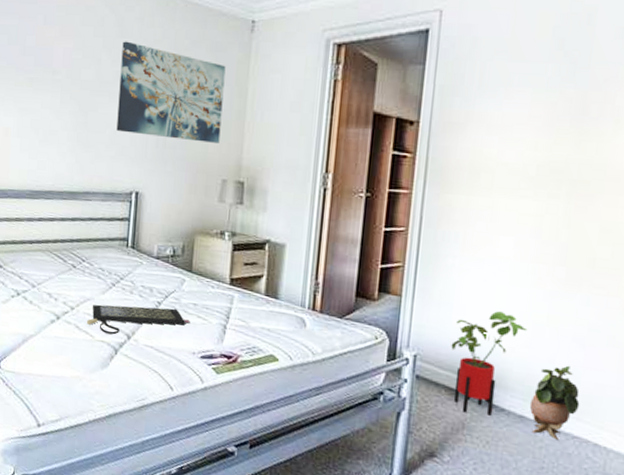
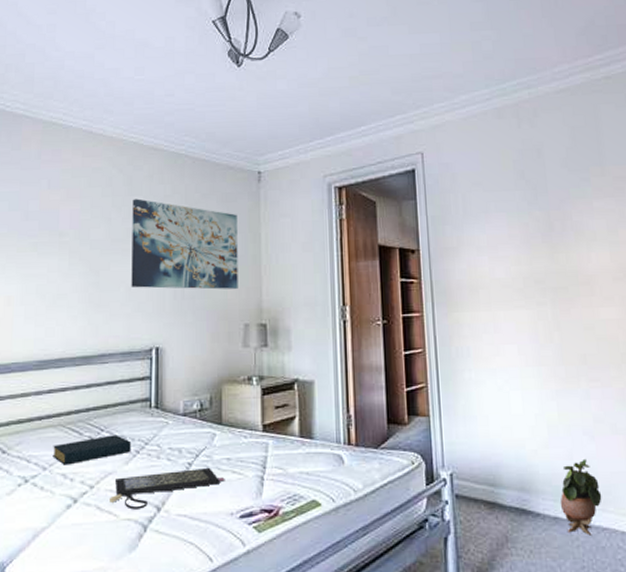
hardback book: none [40,265,109,286] -> present [52,435,132,465]
house plant: present [451,311,528,416] -> none [481,417,545,525]

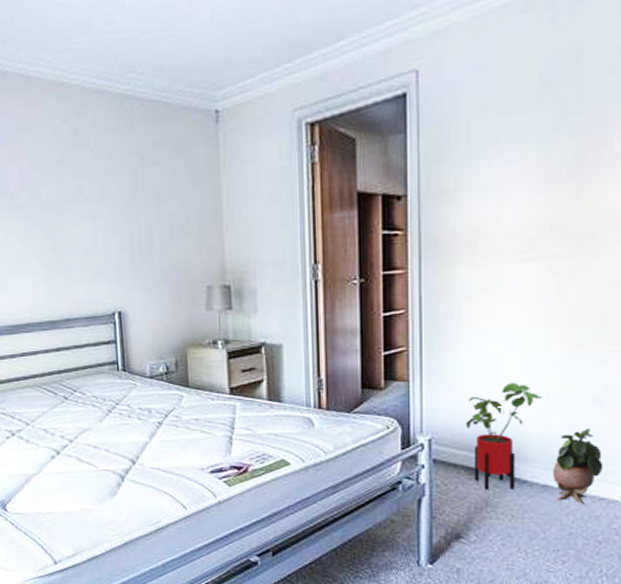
hardback book: present [52,435,132,465] -> none [32,395,104,422]
clutch bag: present [110,467,225,510] -> none [88,427,194,462]
wall art: present [131,199,238,290] -> none [80,152,199,251]
house plant: none [481,417,545,525] -> present [465,383,543,490]

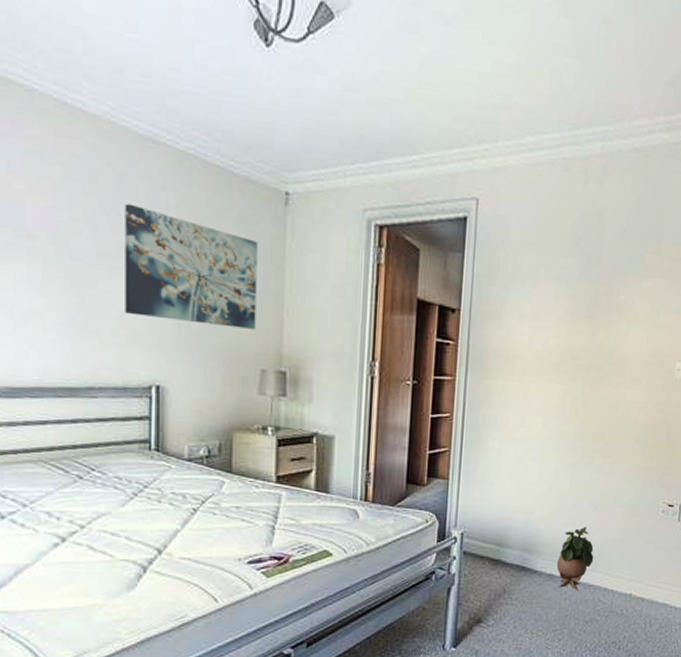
wall art: none [80,152,199,251] -> present [125,203,258,329]
house plant: present [465,383,543,490] -> none [493,485,555,579]

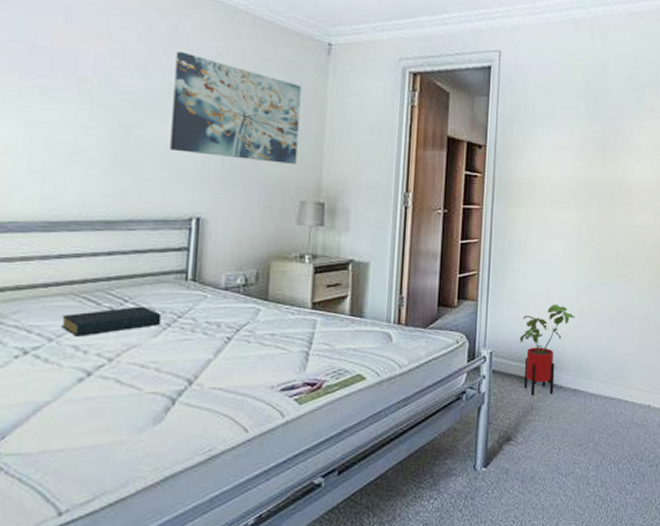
hardback book: none [33,475,128,503] -> present [61,306,162,337]
house plant: none [493,485,555,579] -> present [519,305,576,396]
potted plant: present [556,526,594,590] -> none [580,341,614,404]

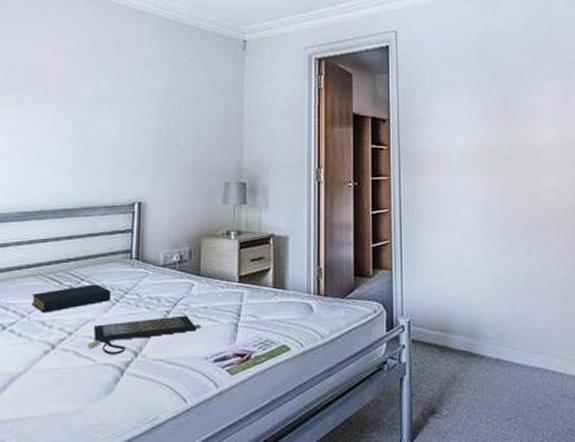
clutch bag: none [132,342,267,383] -> present [88,315,201,355]
wall art: present [170,51,302,164] -> none [116,59,222,149]
house plant: present [519,305,576,396] -> none [436,271,492,366]

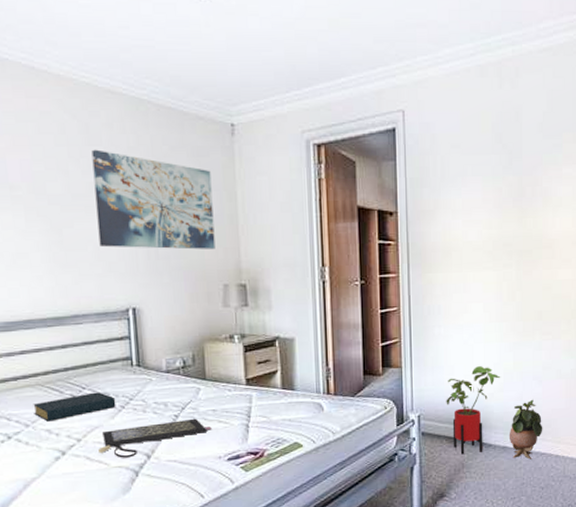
wall art: none [116,59,222,149] -> present [91,149,216,250]
house plant: none [436,271,492,366] -> present [446,366,501,455]
potted plant: none [501,308,537,375] -> present [509,399,543,460]

